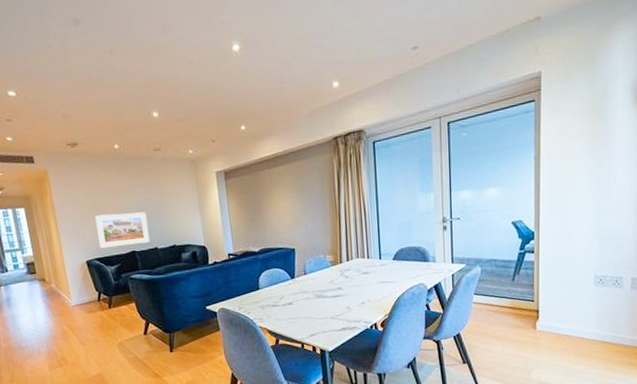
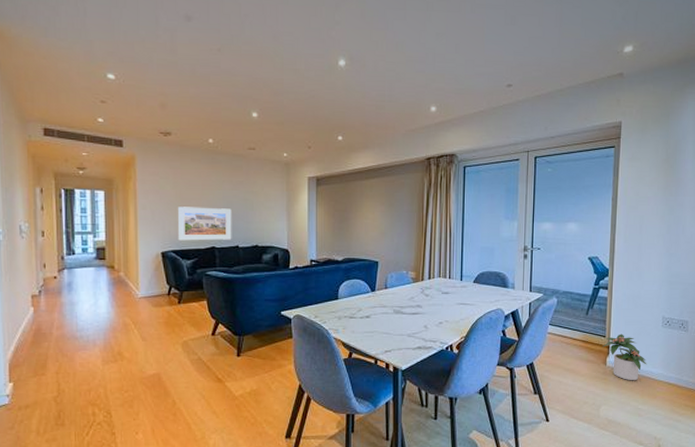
potted plant: none [531,296,580,343] -> present [603,334,647,381]

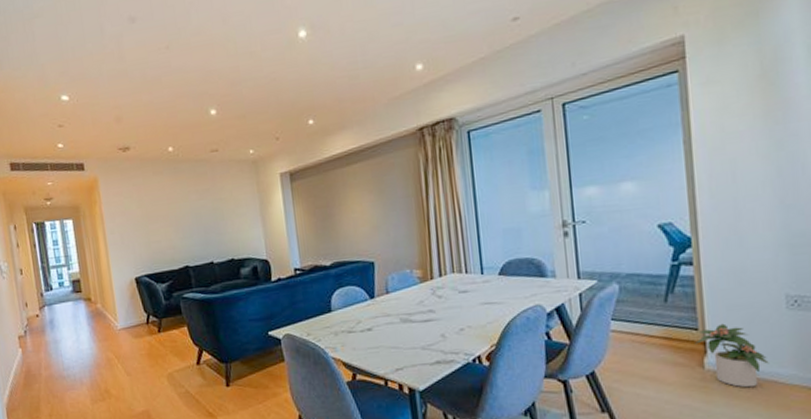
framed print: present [177,207,232,241] -> none [146,221,206,264]

